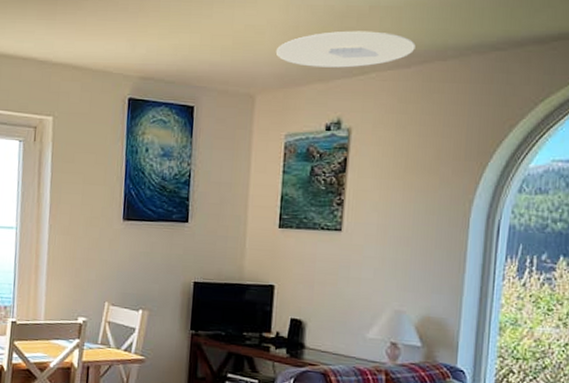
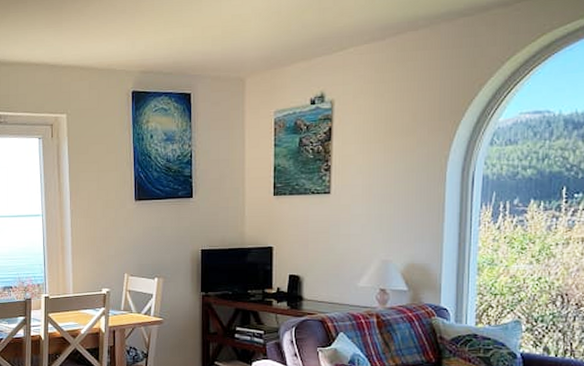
ceiling light: present [275,31,416,68] -> none [261,9,389,48]

